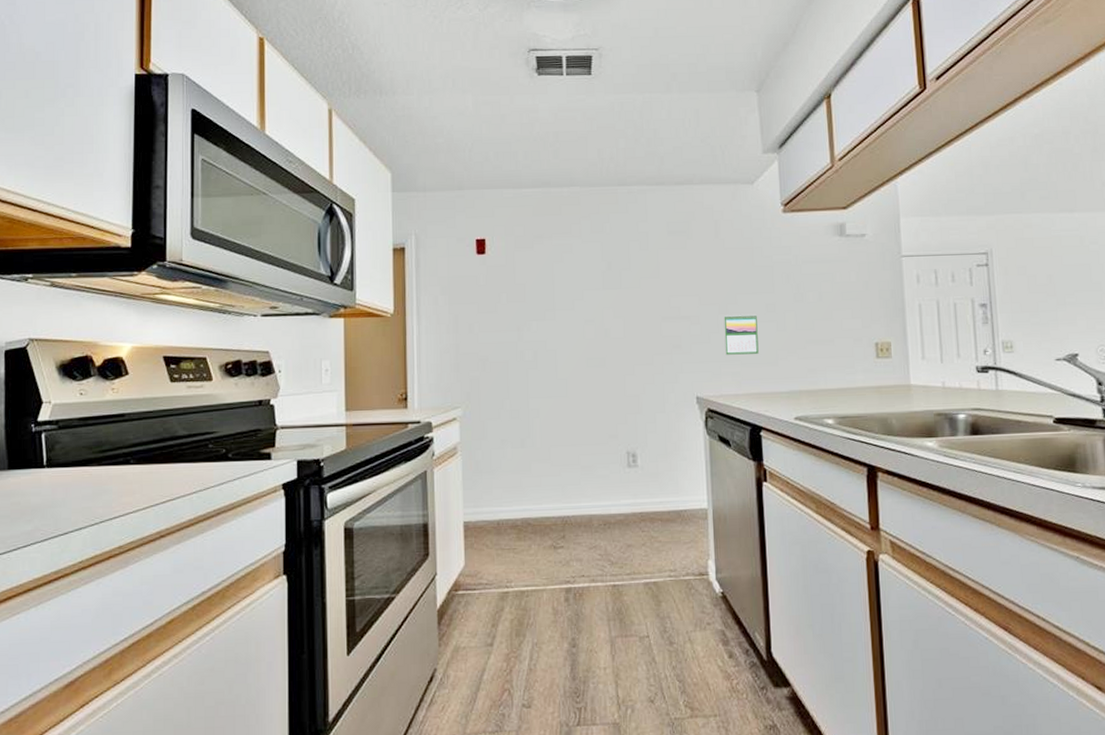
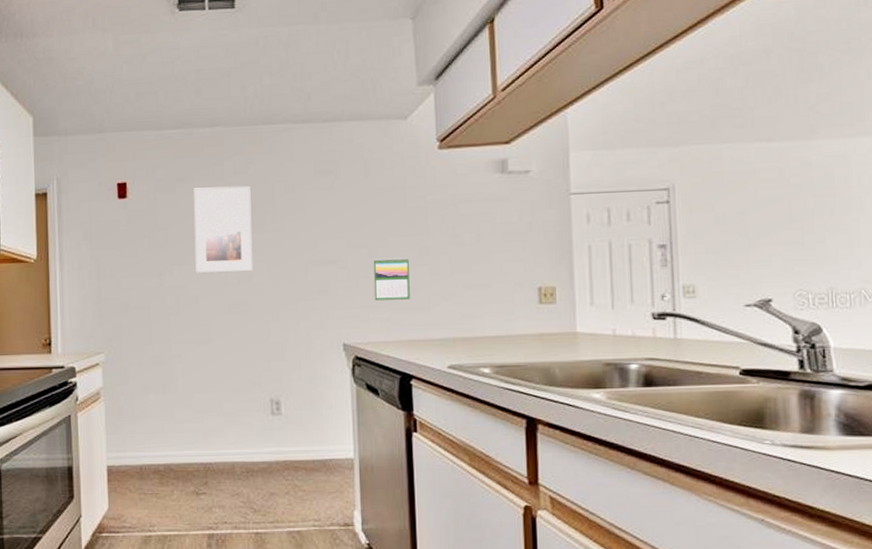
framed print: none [552,244,609,328] -> present [194,186,253,273]

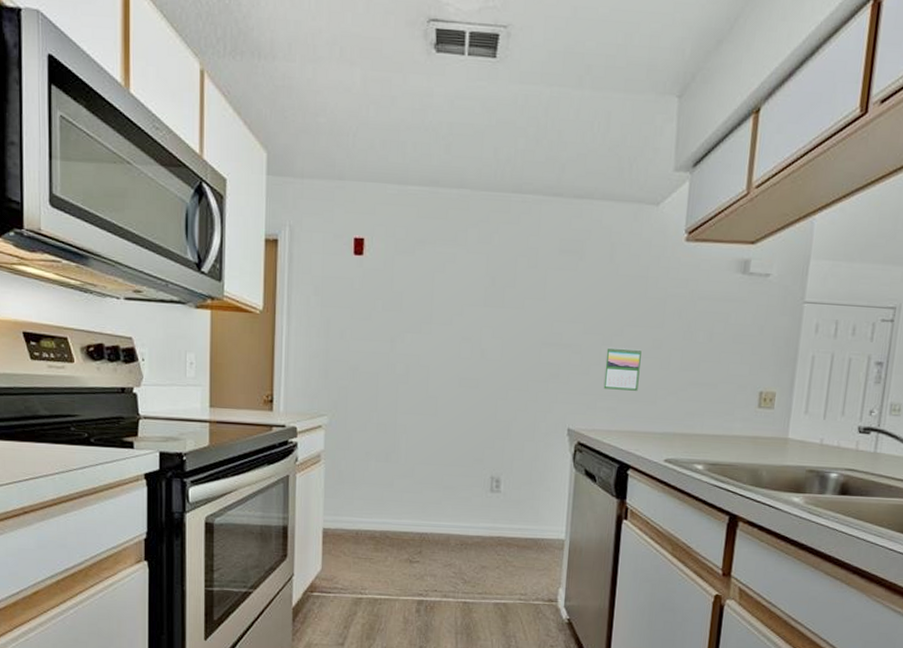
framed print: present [194,186,253,273] -> none [428,253,493,346]

